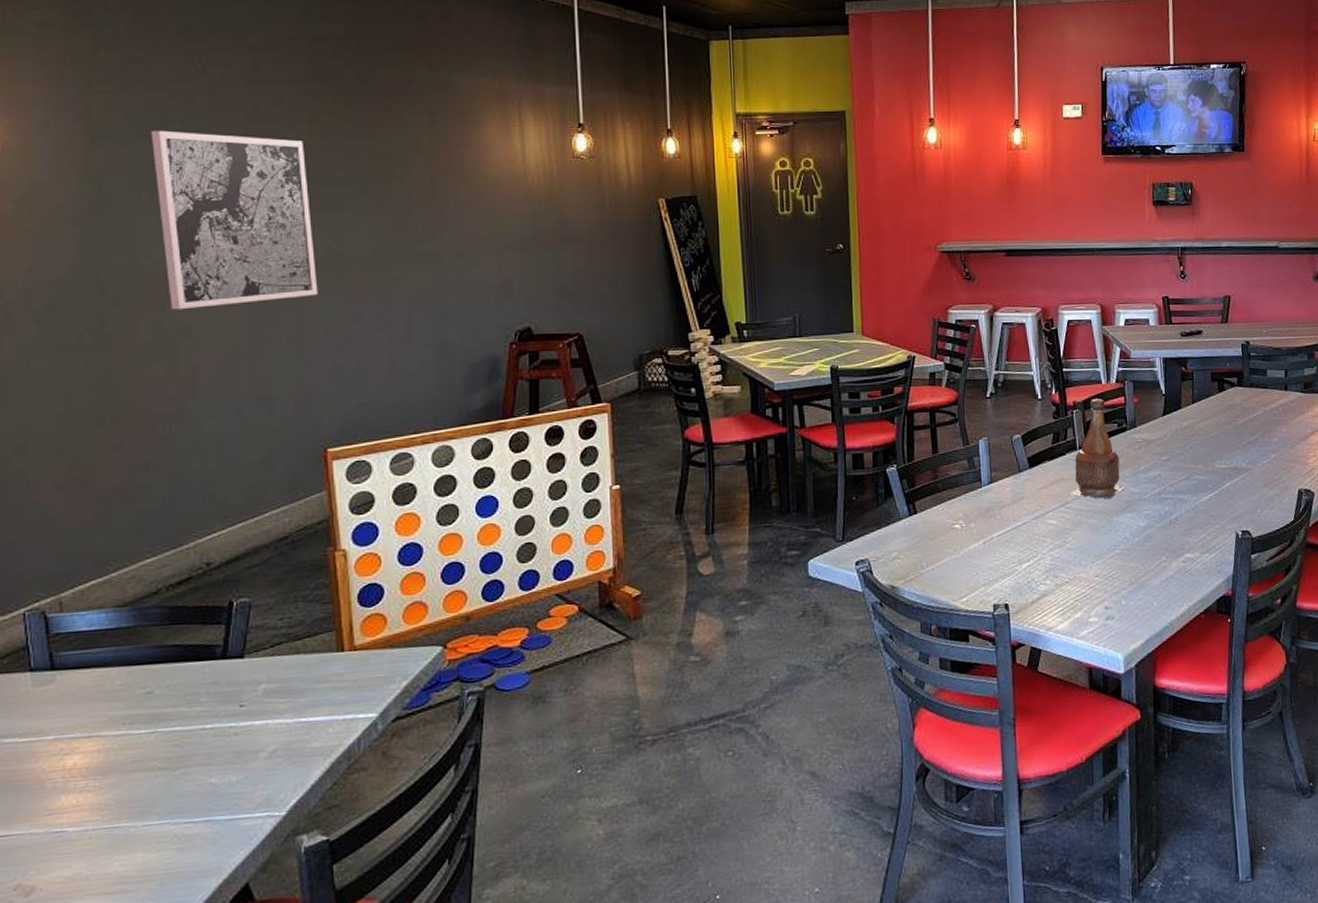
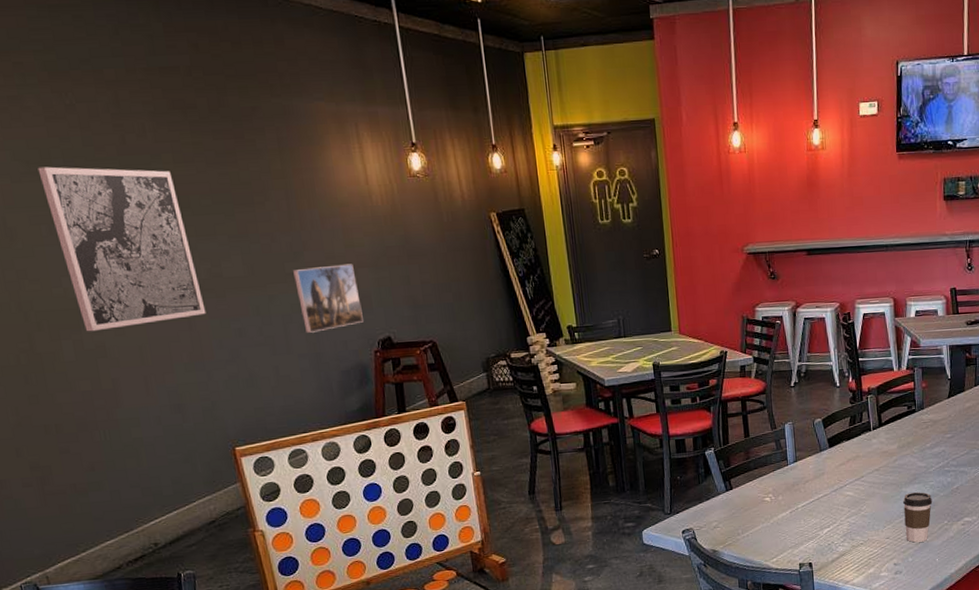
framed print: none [427,246,501,320] -> present [293,264,364,333]
bottle: present [1069,398,1125,499] -> none [864,384,913,473]
coffee cup: none [1114,522,1148,582] -> present [903,492,933,543]

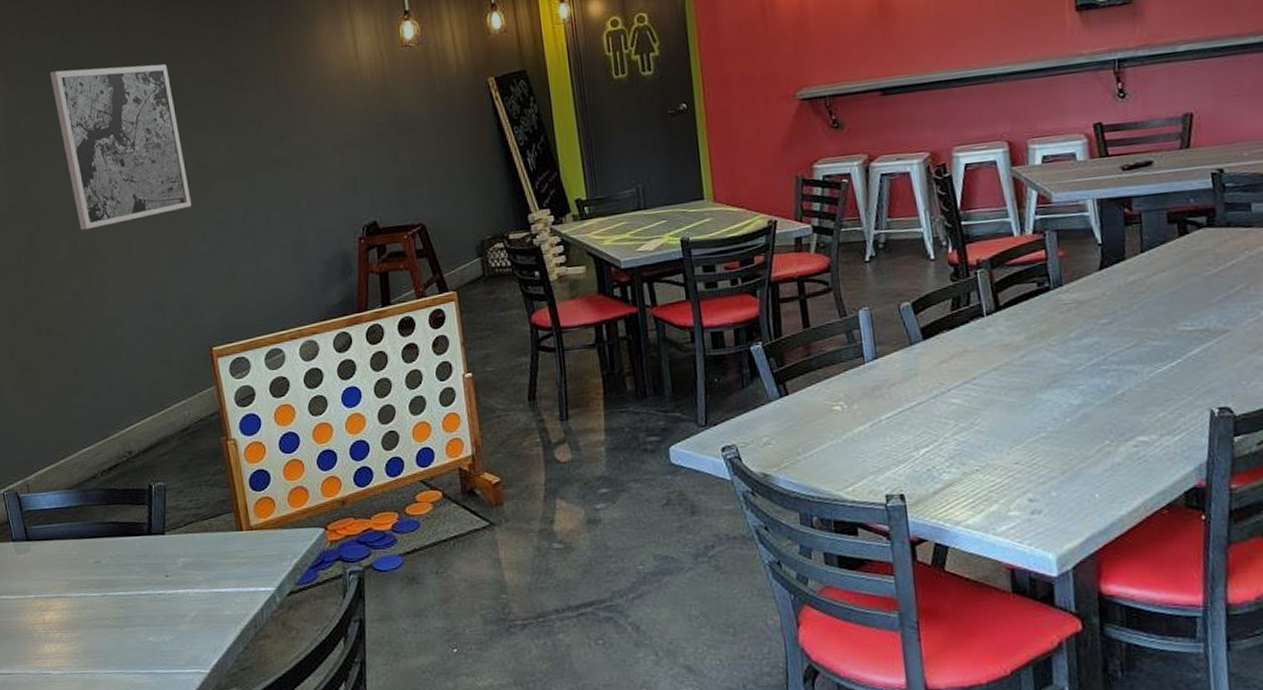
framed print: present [293,264,364,333] -> none [279,144,348,221]
coffee cup: present [903,492,933,543] -> none [1038,399,1084,471]

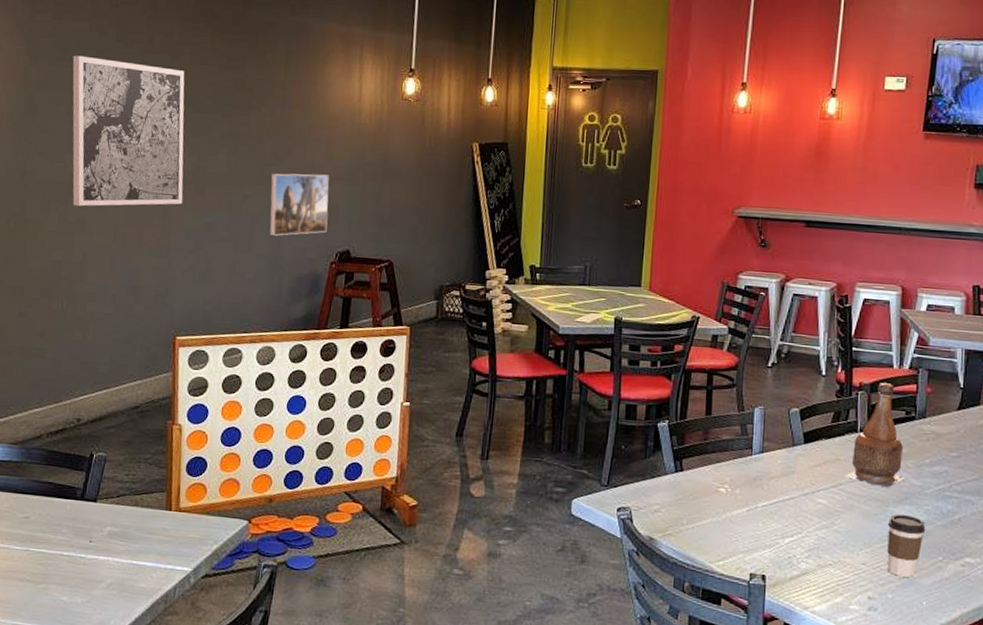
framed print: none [279,144,348,221] -> present [269,173,329,236]
bottle: none [976,253,1050,373] -> present [844,382,906,488]
coffee cup: none [1038,399,1084,471] -> present [887,514,926,577]

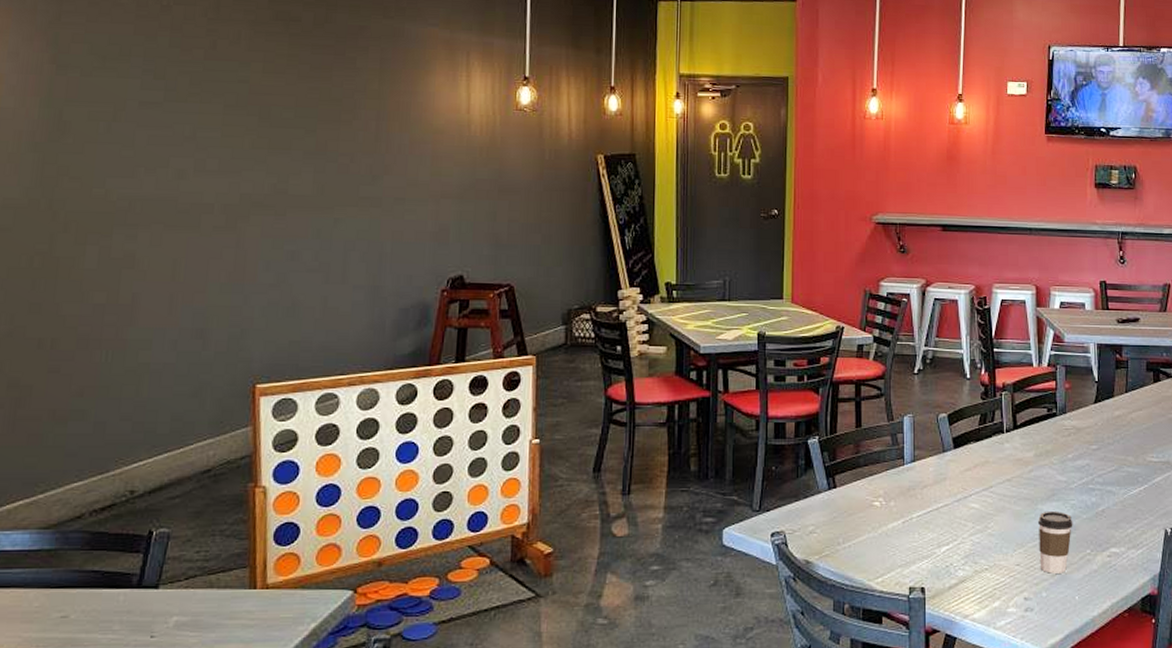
wall art: present [72,55,185,207] -> none [113,63,260,239]
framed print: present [269,173,329,236] -> none [367,193,437,263]
bottle: present [844,382,906,488] -> none [994,381,1051,486]

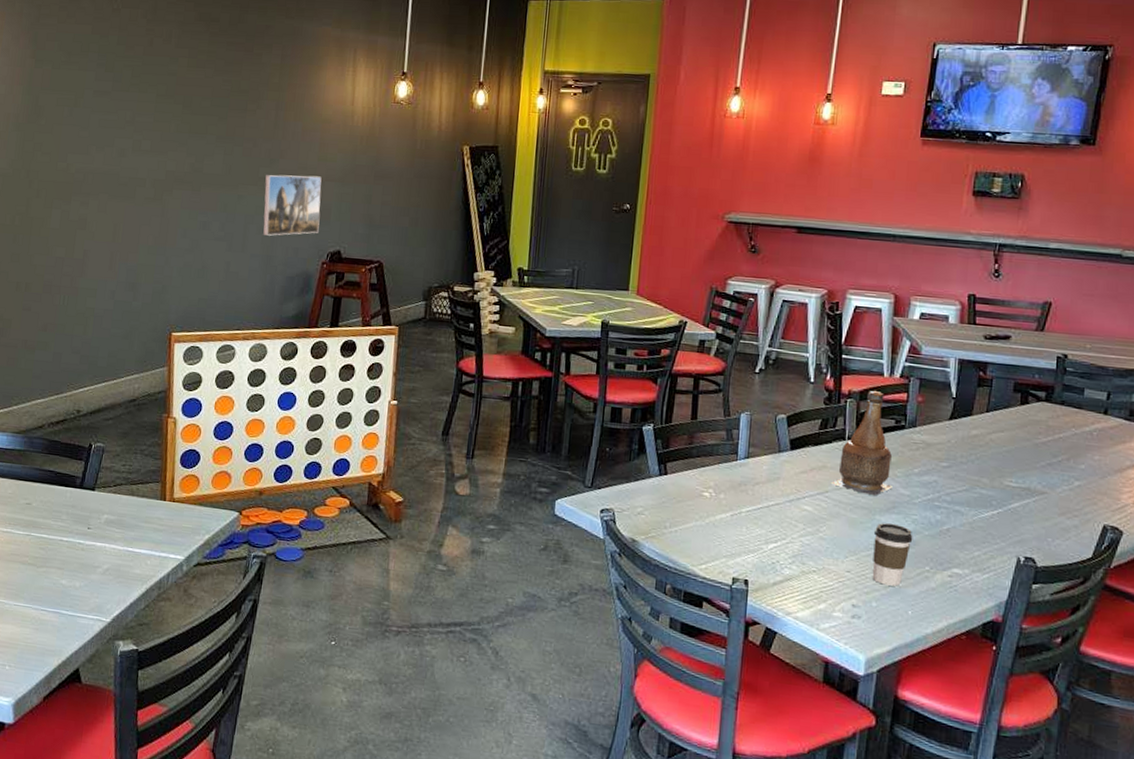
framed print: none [367,193,437,263] -> present [263,175,322,236]
bottle: none [994,381,1051,486] -> present [830,390,894,497]

